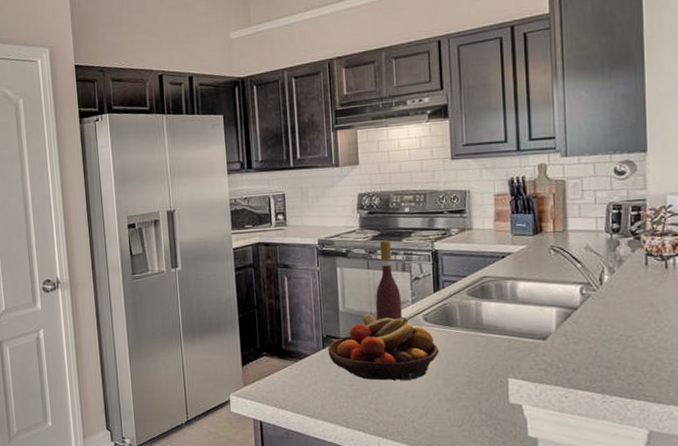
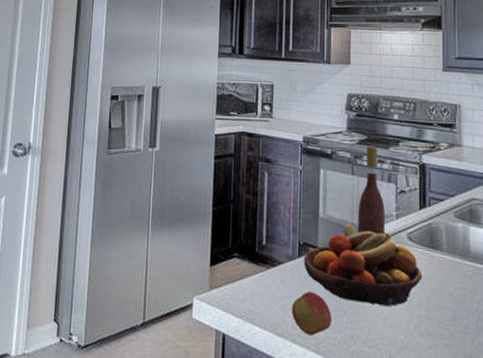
apple: none [320,377,358,413] -> present [291,291,331,336]

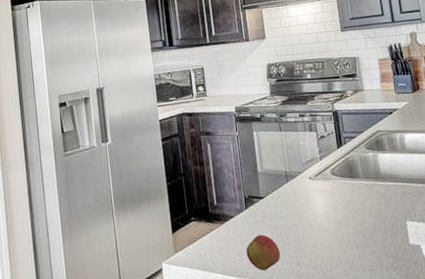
fruit bowl: present [303,223,423,306] -> none [250,172,347,235]
wine bottle: present [357,145,385,235] -> none [288,104,313,178]

